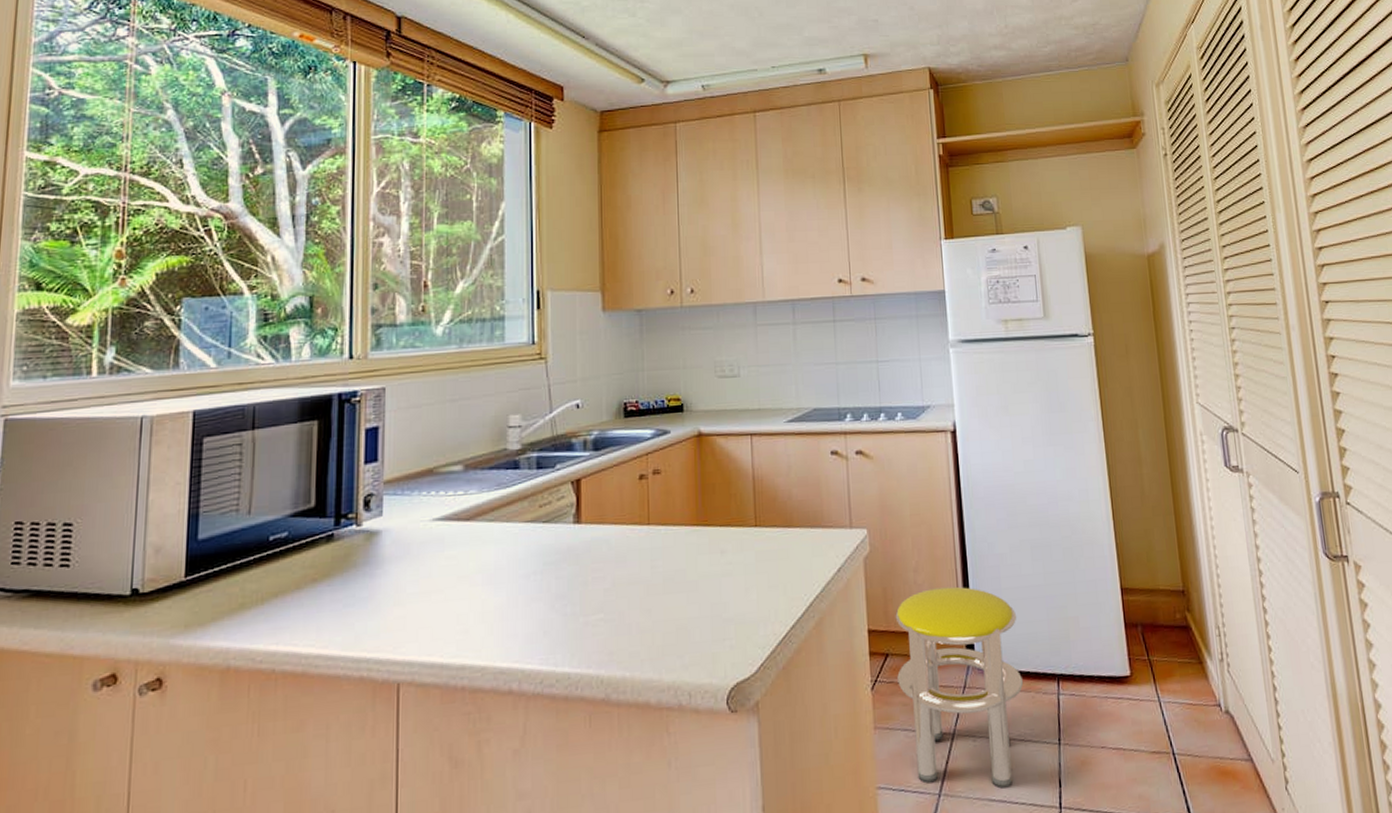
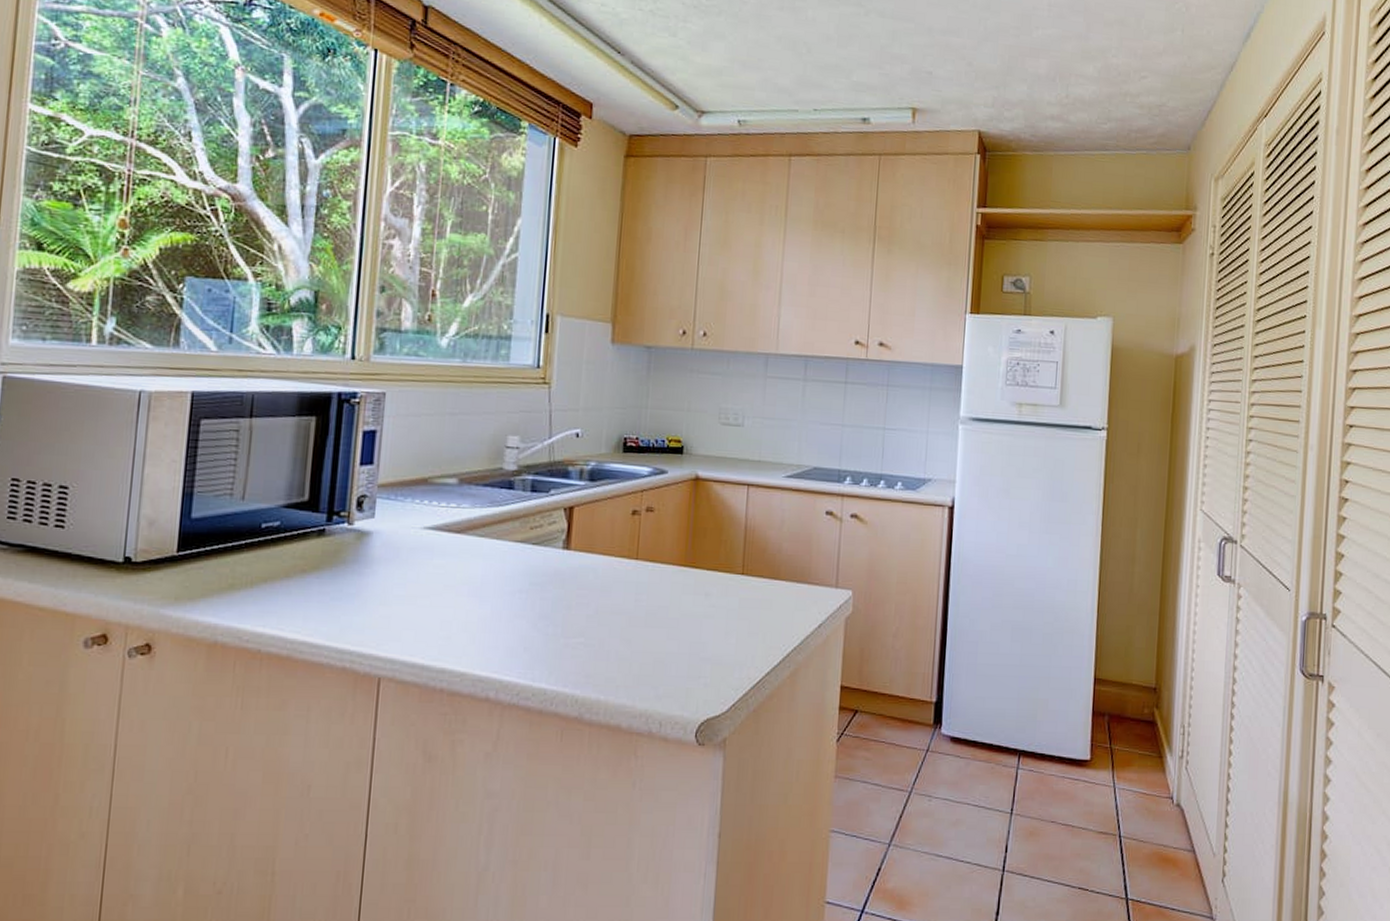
stool: present [895,586,1024,789] -> none [863,655,989,847]

